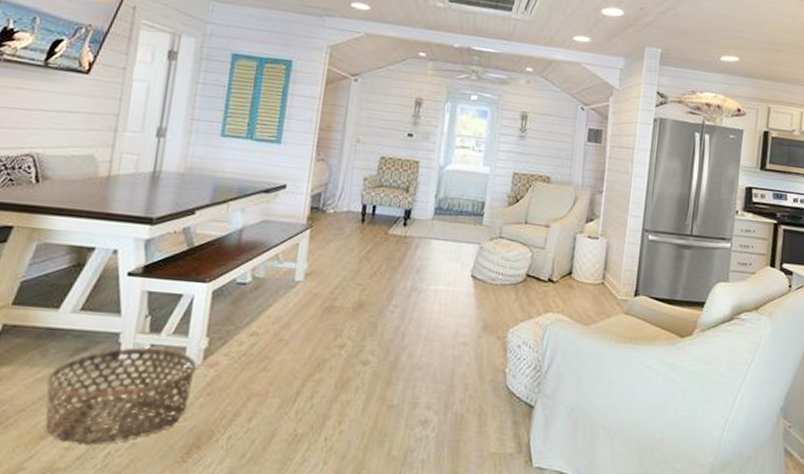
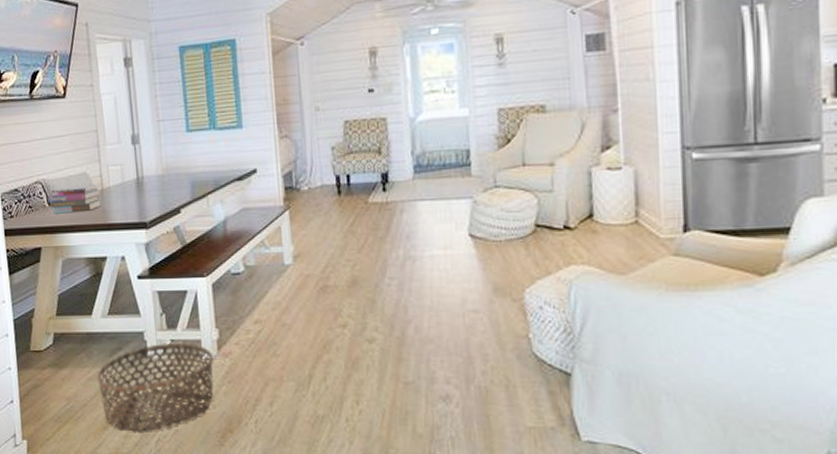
books: none [35,165,109,196] -> present [46,183,102,214]

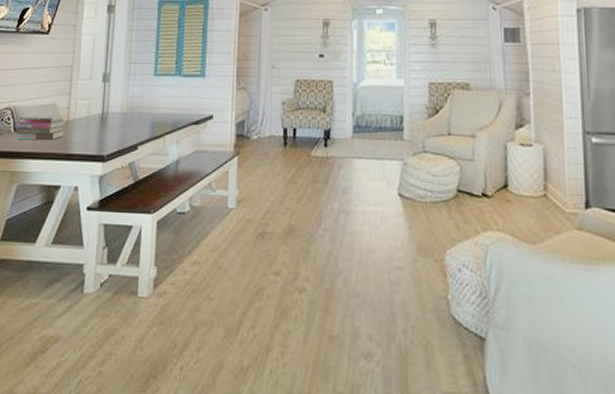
basket: present [97,342,214,431] -> none [28,277,148,371]

